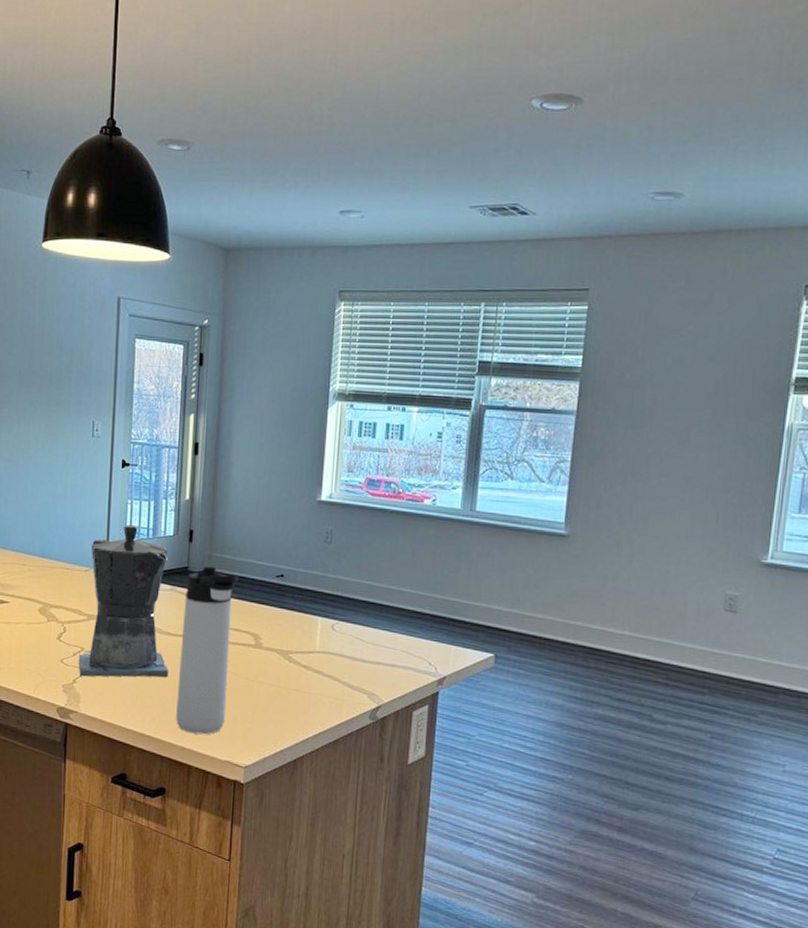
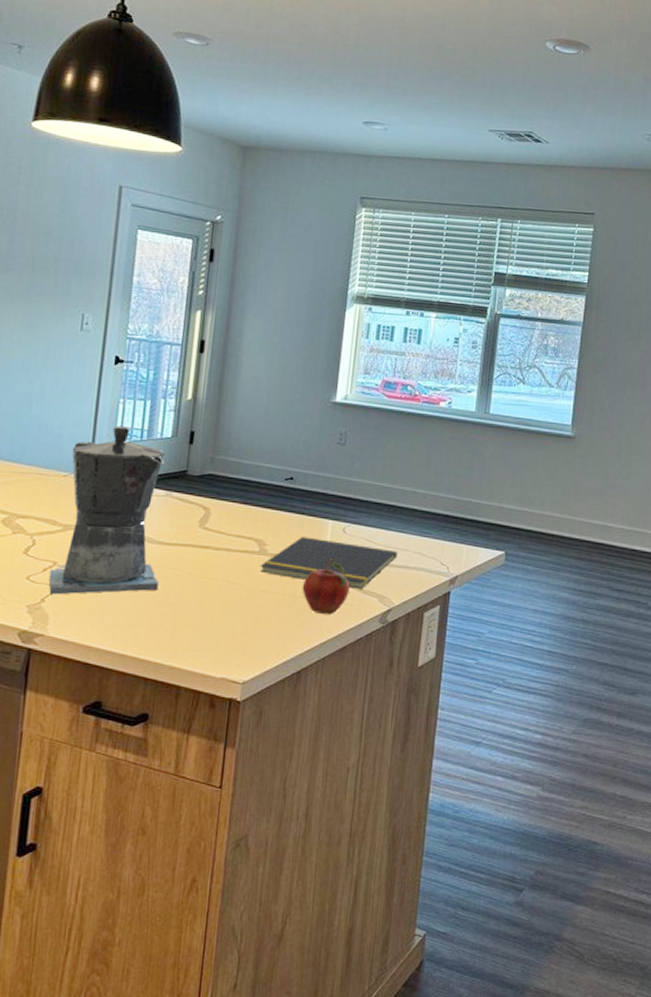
thermos bottle: present [176,566,238,735] -> none [165,469,243,651]
notepad: none [256,632,385,685] -> present [260,537,398,589]
fruit: none [296,653,340,709] -> present [303,557,350,615]

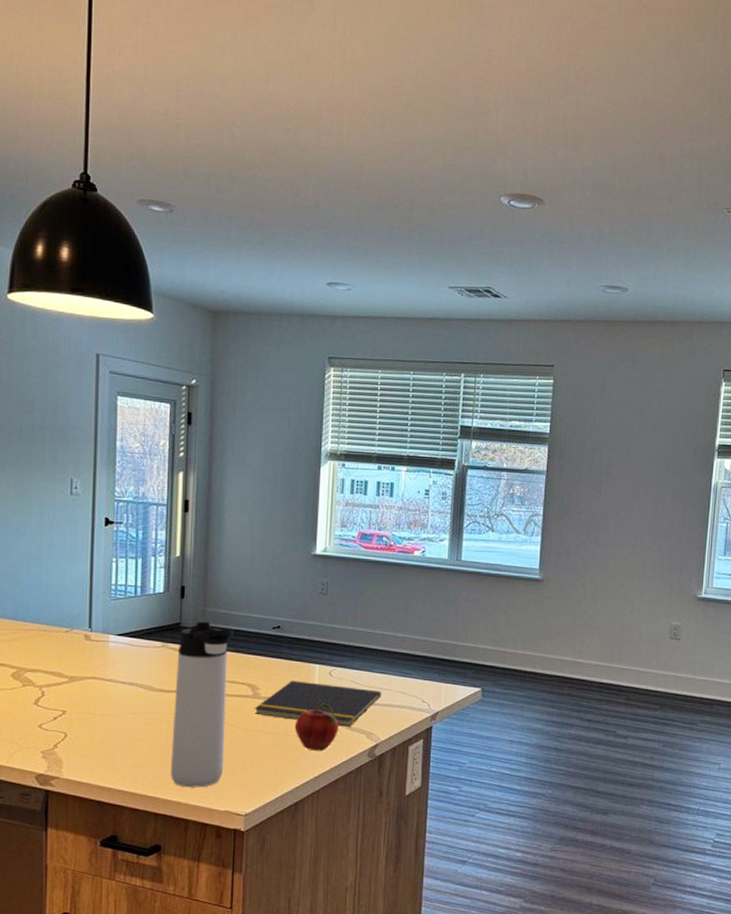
coffee maker: present [48,426,164,595] -> none [59,583,161,741]
thermos bottle: none [165,469,243,651] -> present [171,621,234,788]

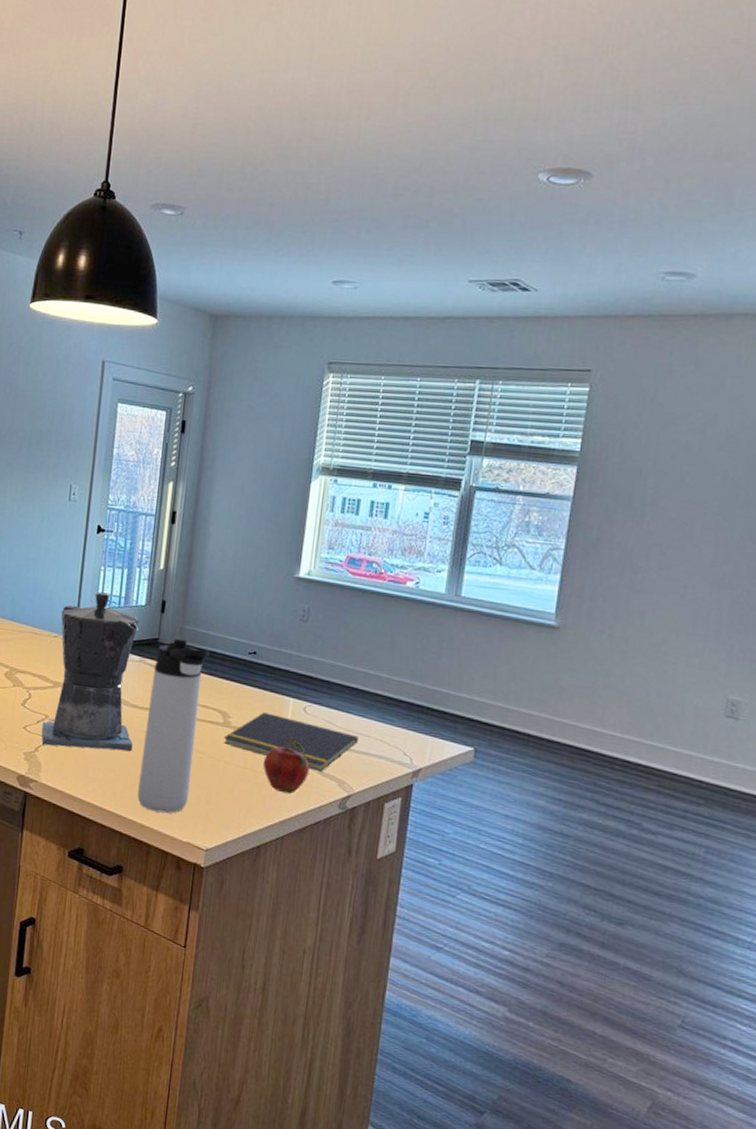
coffee maker: none [59,583,161,741] -> present [41,592,139,751]

